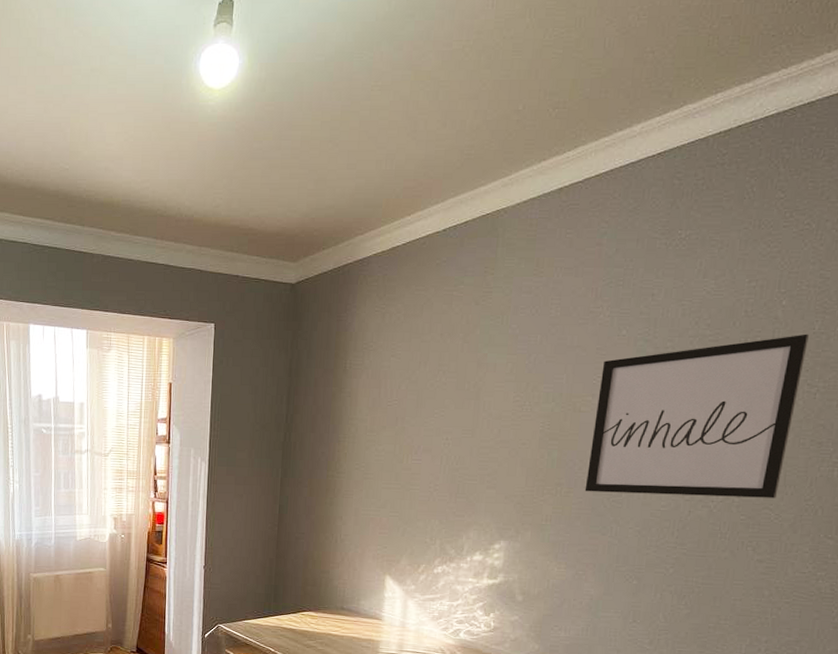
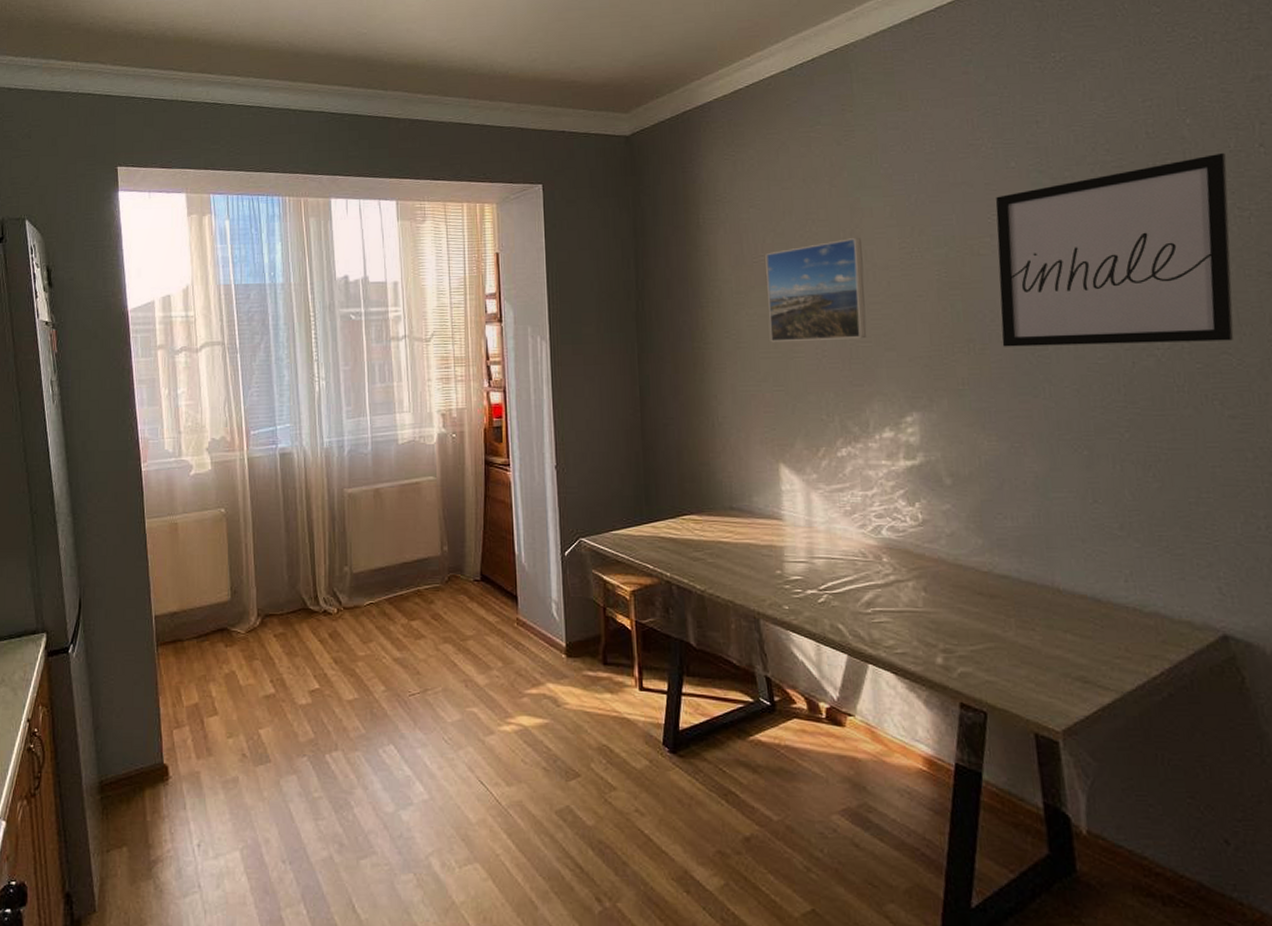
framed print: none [392,390,482,477] -> present [765,238,867,343]

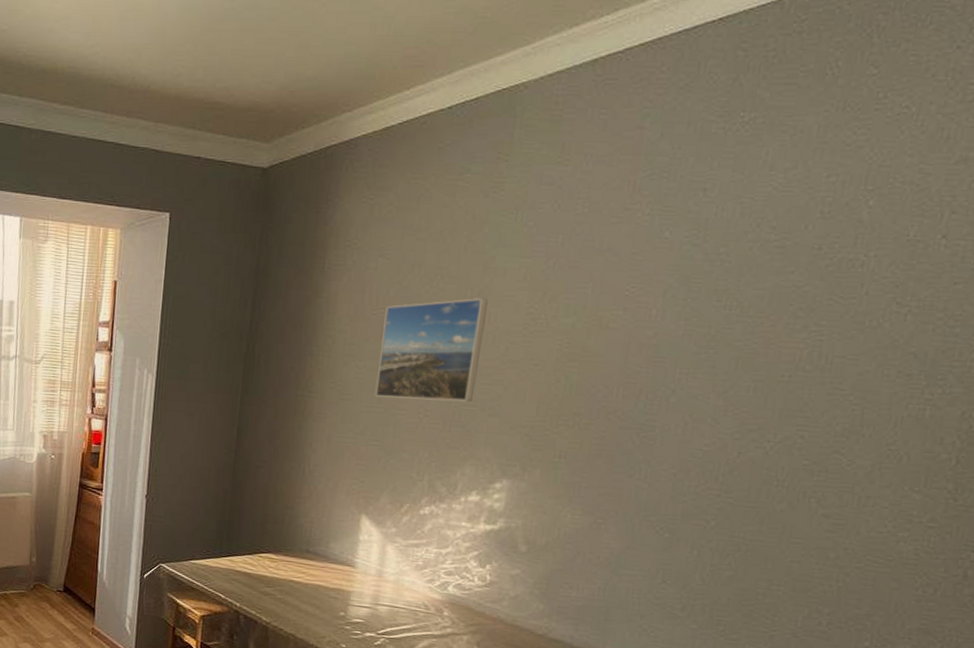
wall art: present [995,152,1234,347] -> none [609,241,901,441]

